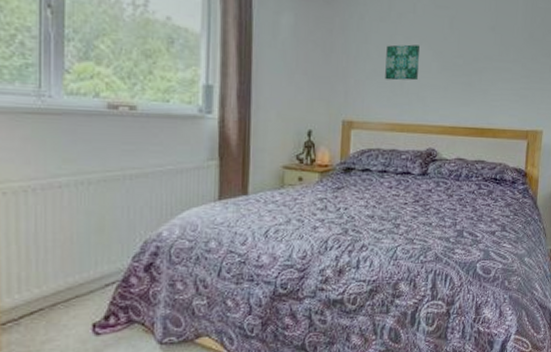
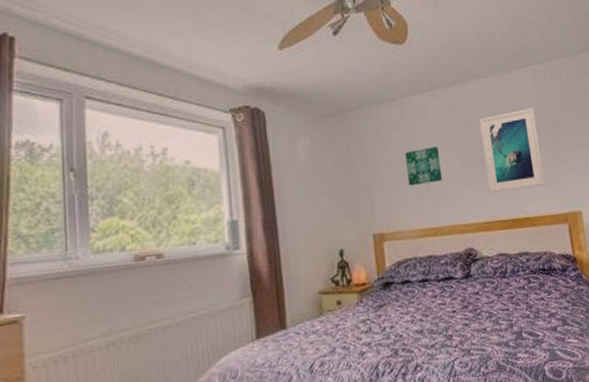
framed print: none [459,21,521,101] -> present [479,108,545,193]

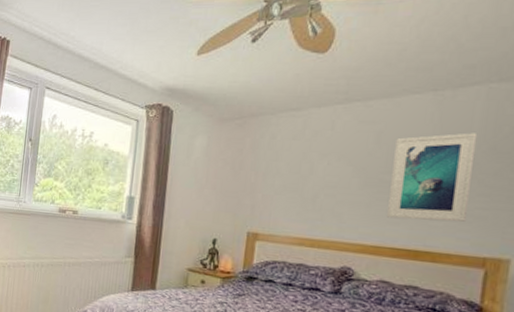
wall art: present [405,147,442,186] -> none [295,161,337,197]

